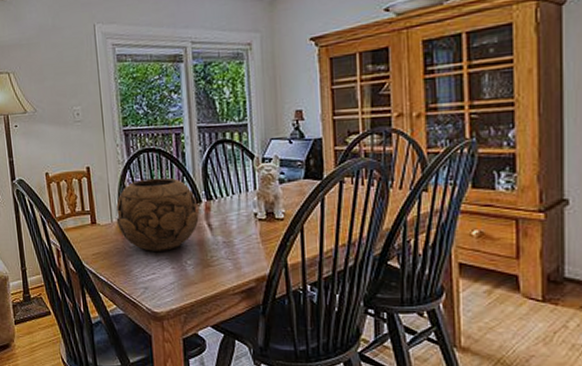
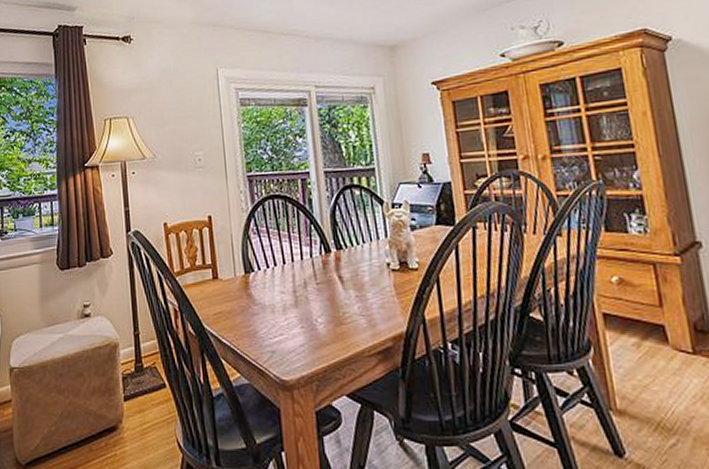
decorative bowl: present [116,177,199,251] -> none [240,226,329,309]

